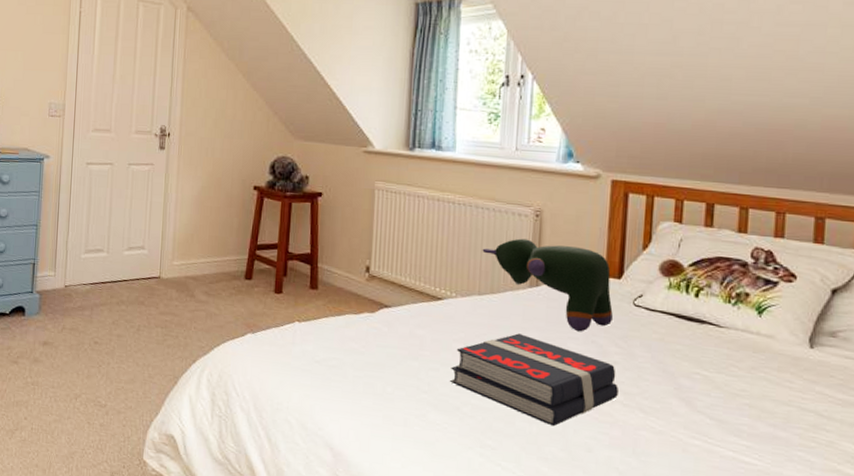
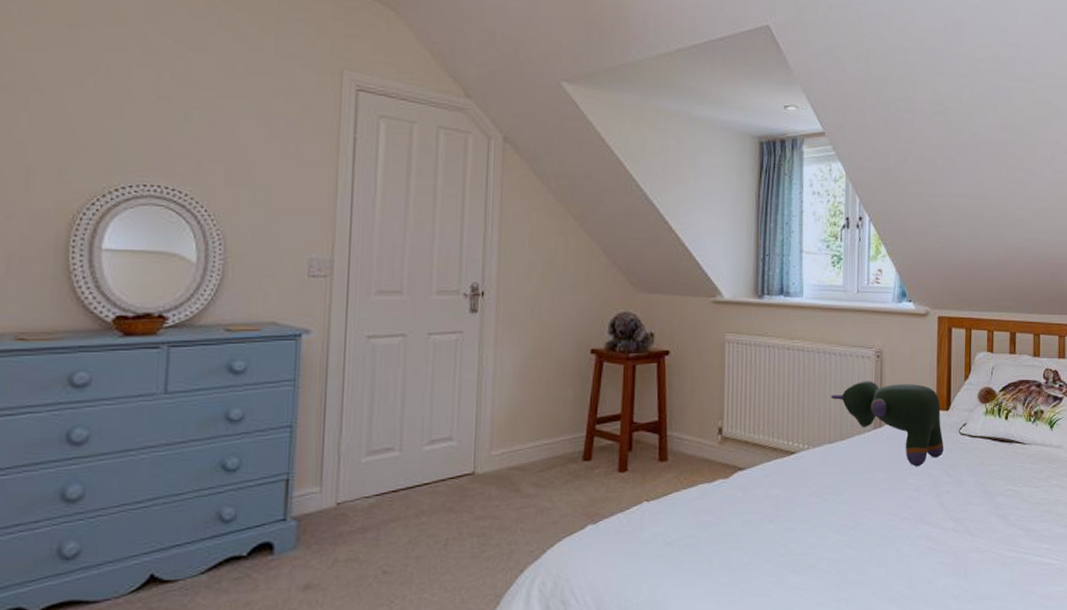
book: present [450,333,618,427] -> none [805,477,951,565]

